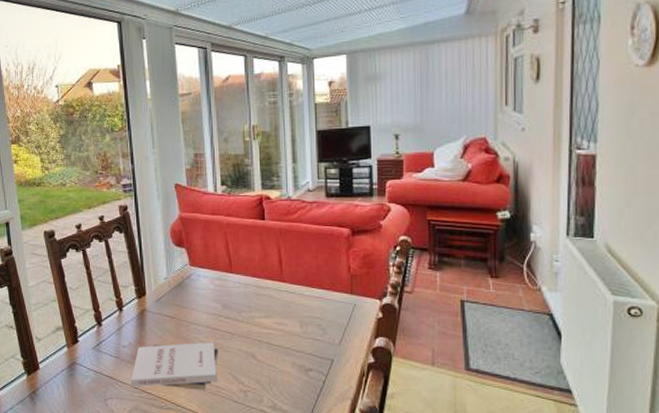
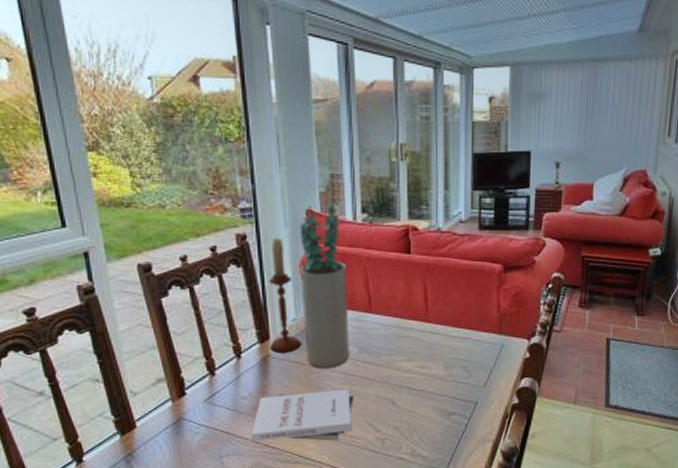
candlestick: none [145,208,172,308] -> present [269,237,302,353]
vase: none [170,168,214,323] -> present [299,192,349,369]

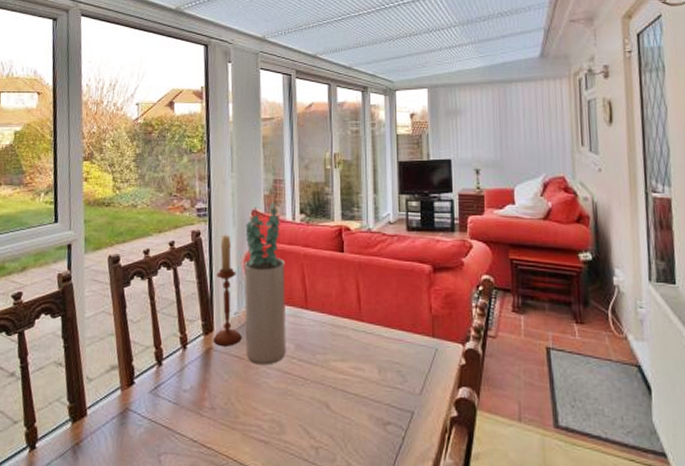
books: present [250,389,354,442] -> none [188,387,289,445]

